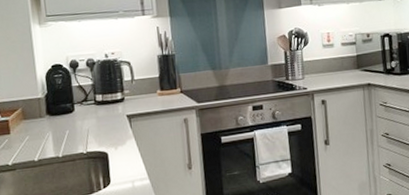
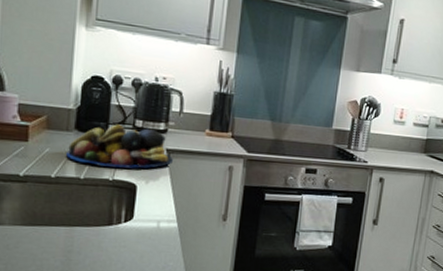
fruit bowl: none [43,100,134,143] -> present [66,124,173,169]

